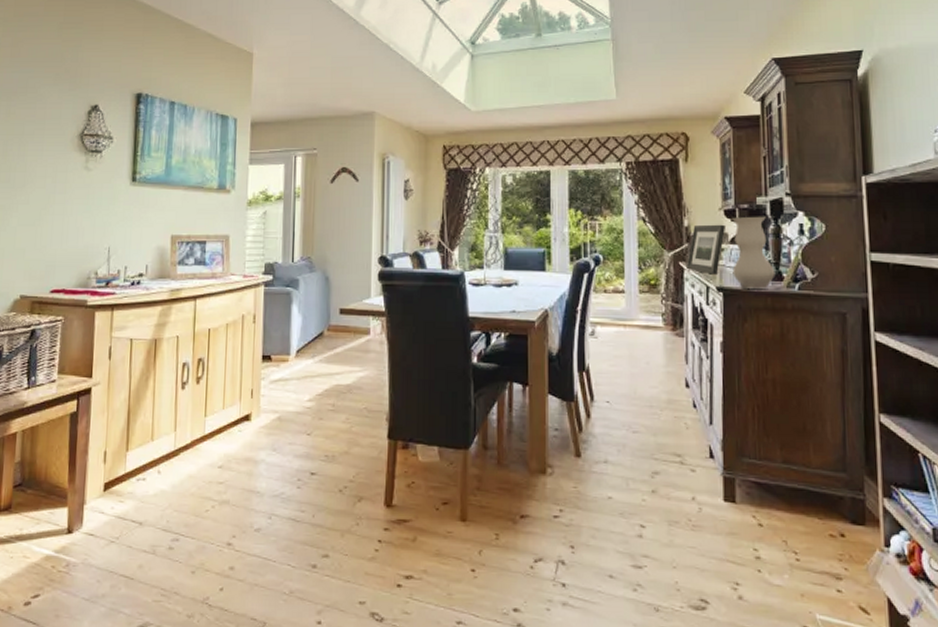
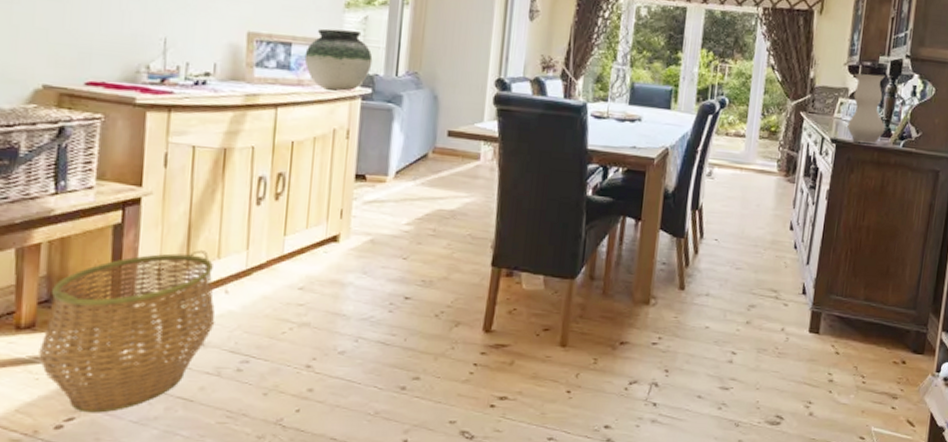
basket: none [13,434,150,590] -> present [39,250,215,413]
vase: none [216,226,272,281] -> present [304,28,373,92]
picture frame: present [687,224,725,275] -> none [806,78,847,127]

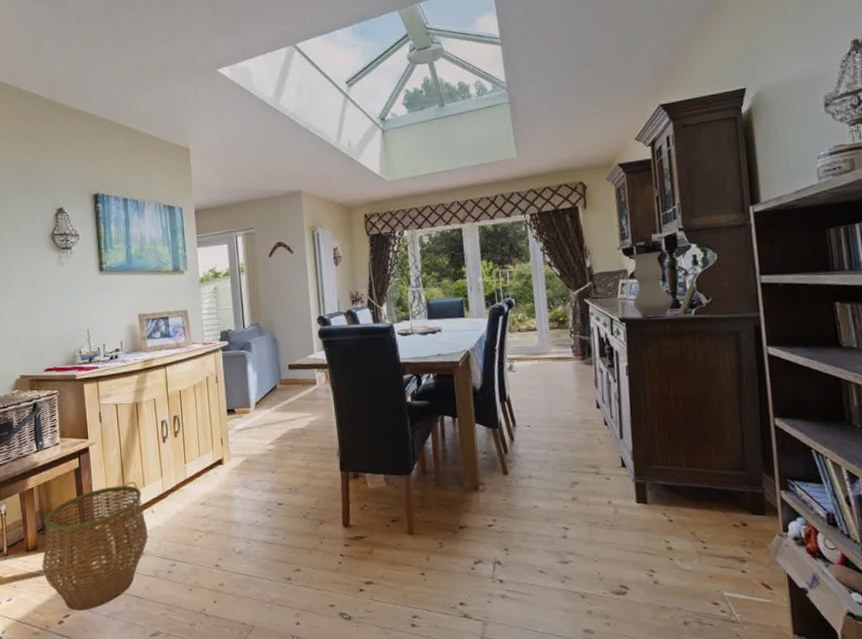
vase: present [304,28,373,92] -> none [178,299,226,349]

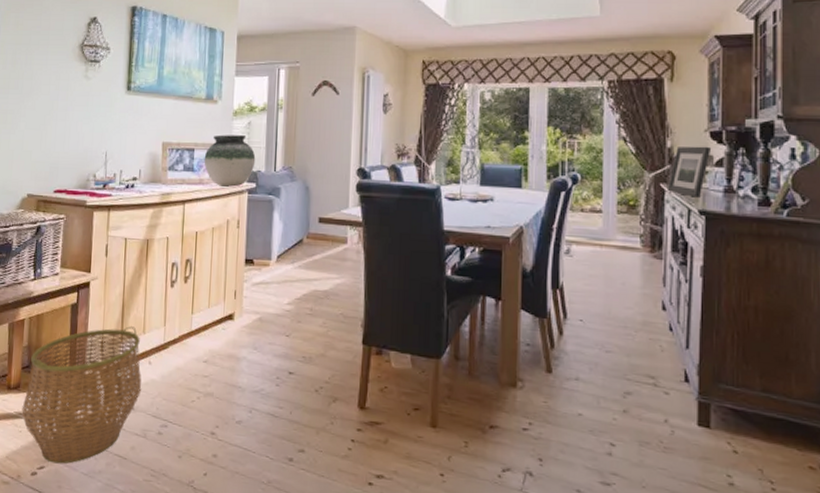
vase: none [178,299,226,349] -> present [204,135,256,188]
picture frame: none [591,262,625,308] -> present [668,146,710,198]
vase: present [629,251,673,318] -> none [716,139,763,215]

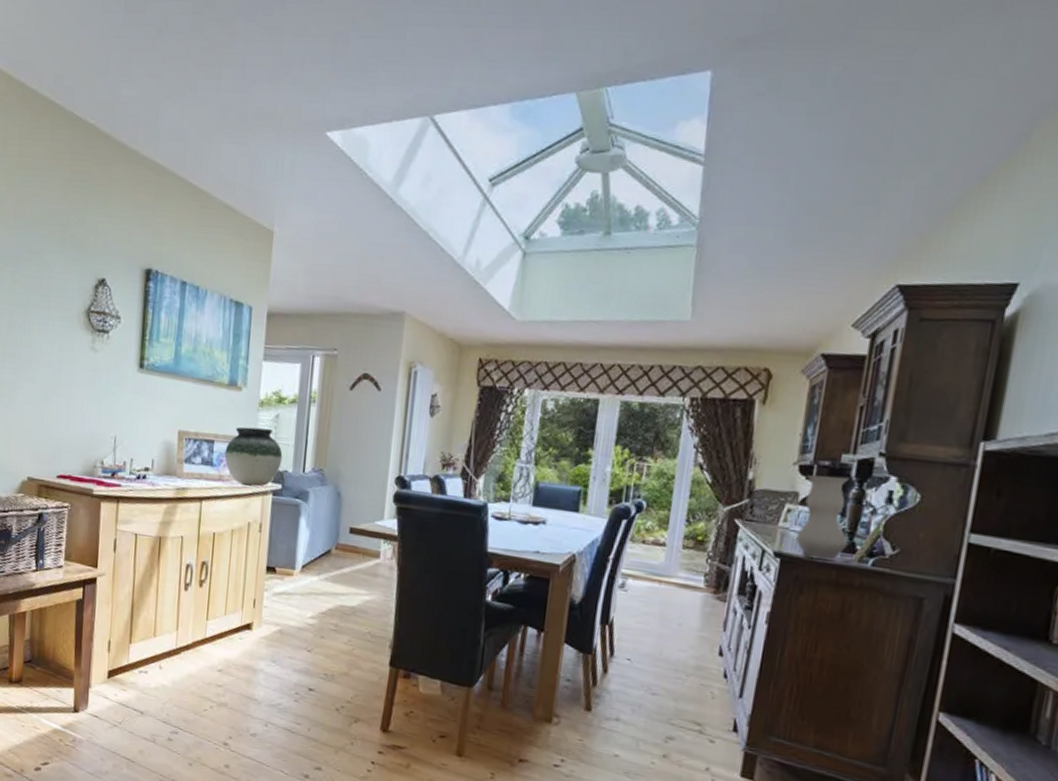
basket: present [22,326,142,464] -> none [24,628,152,762]
picture frame: present [668,146,710,198] -> none [742,479,797,538]
vase: none [716,139,763,215] -> present [796,474,849,561]

